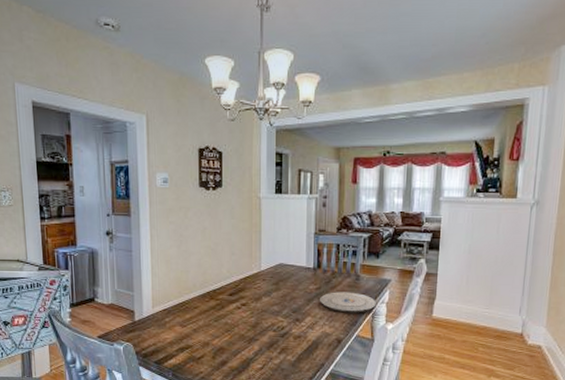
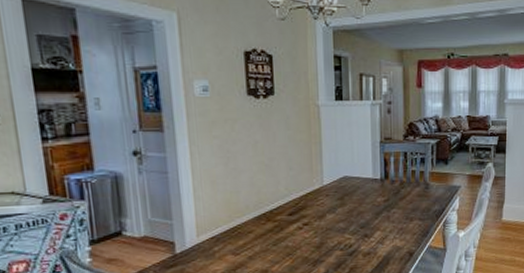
plate: present [319,292,376,313] -> none [388,201,447,224]

